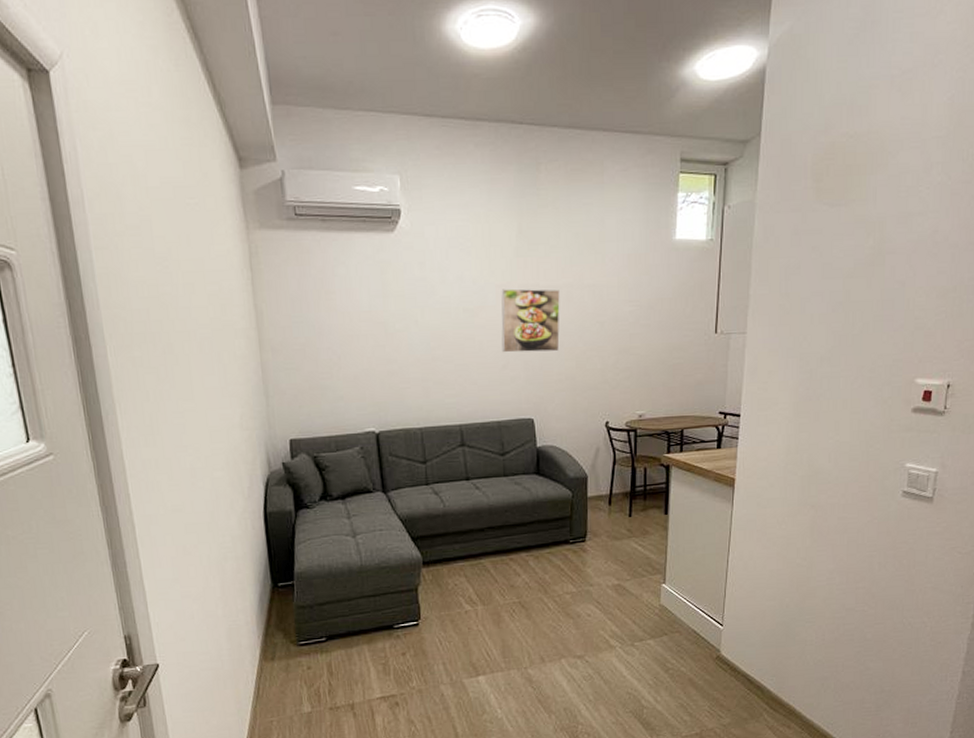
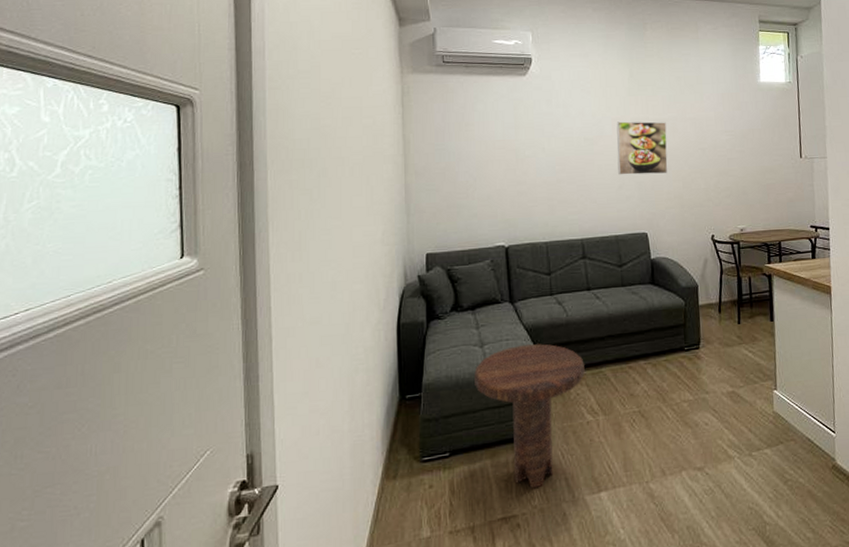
side table: none [347,534,463,672] -> present [474,343,585,489]

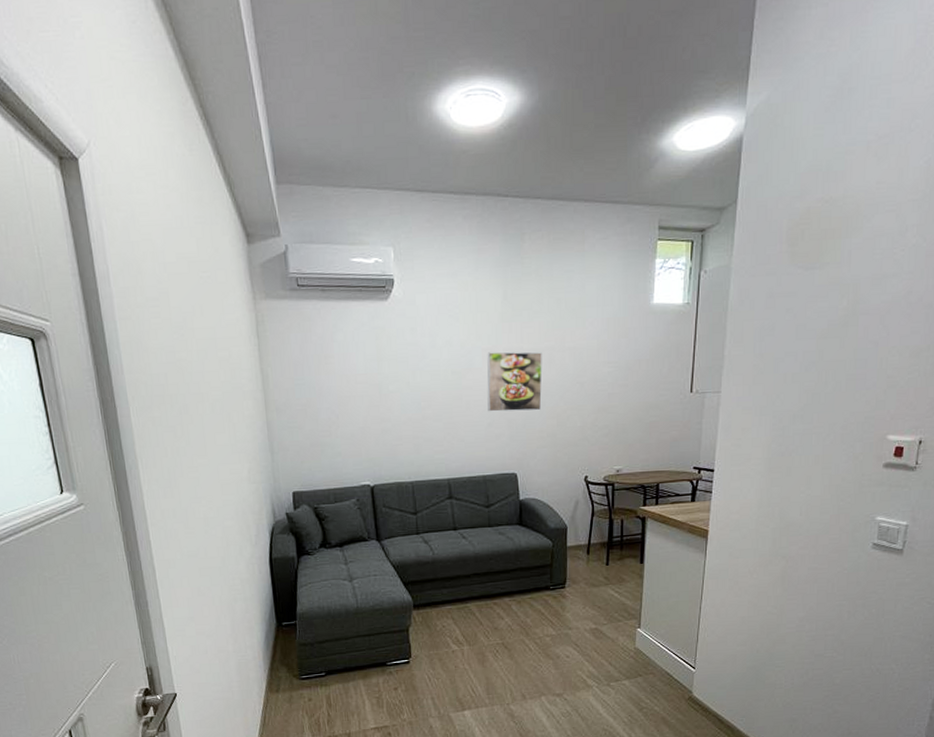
side table: present [474,343,585,489] -> none [345,579,451,706]

